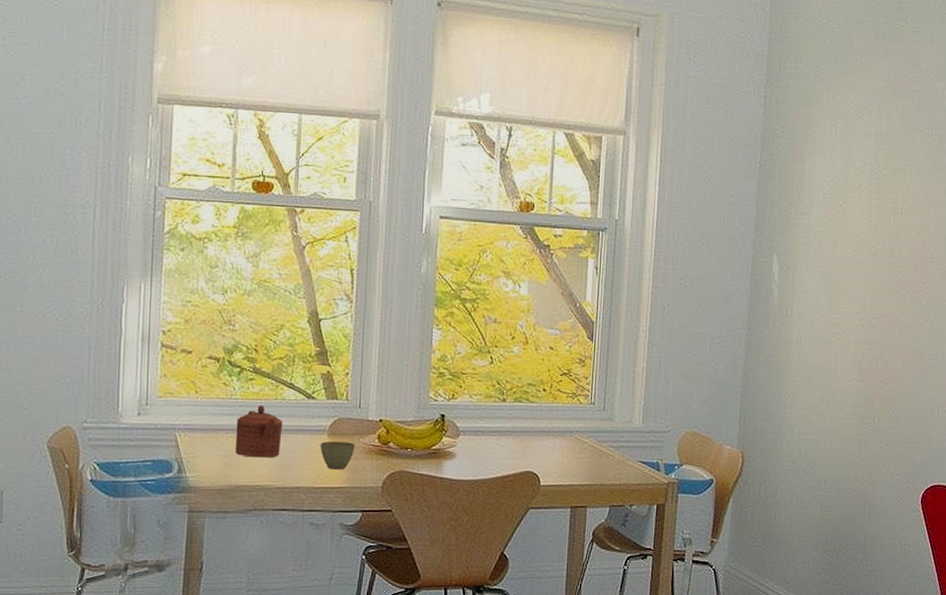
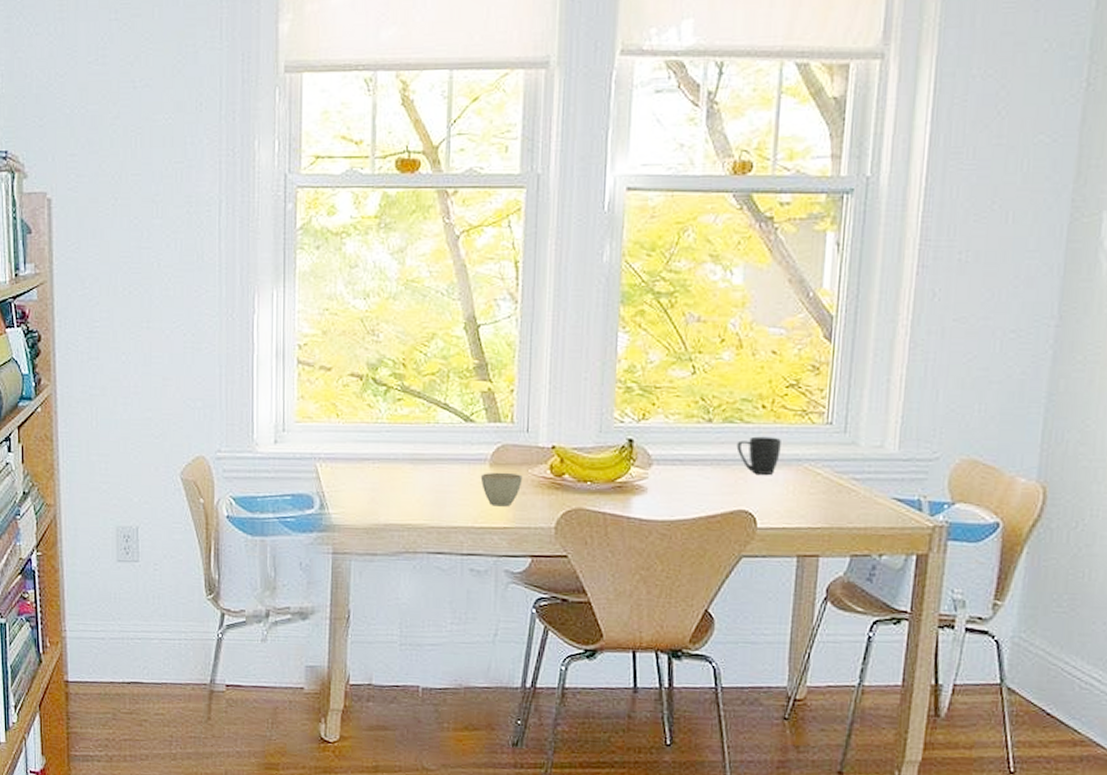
teapot: present [235,405,283,458] -> none [383,430,436,492]
mug: none [524,413,558,443] -> present [736,436,781,475]

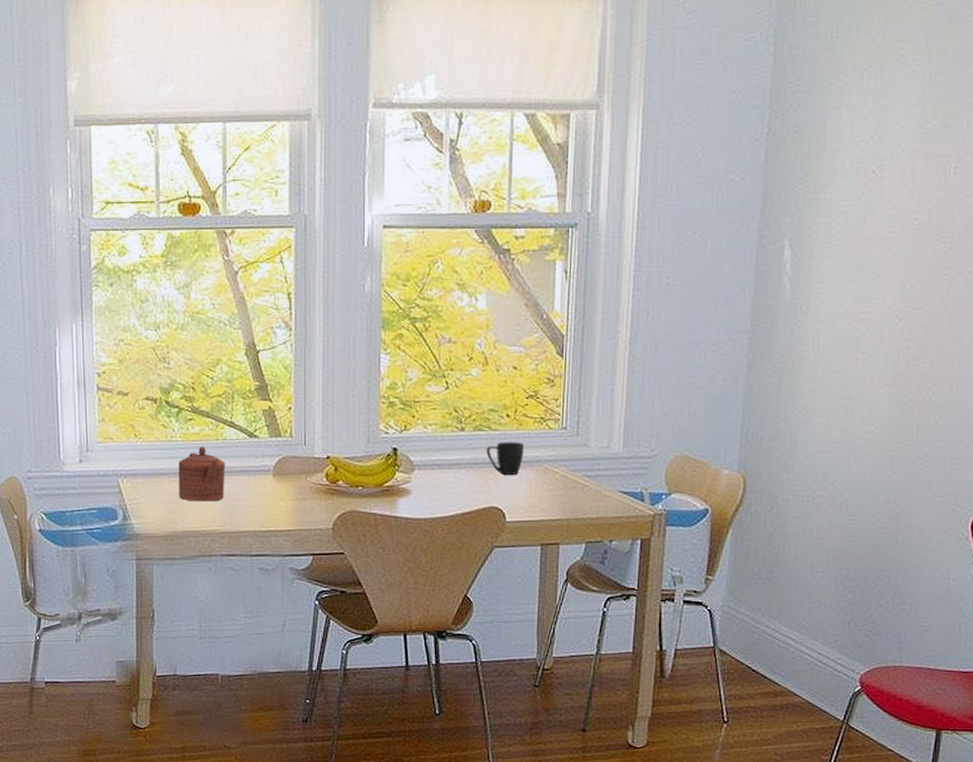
teapot: none [383,430,436,492] -> present [178,447,225,502]
cup: present [480,472,523,507] -> none [265,481,302,512]

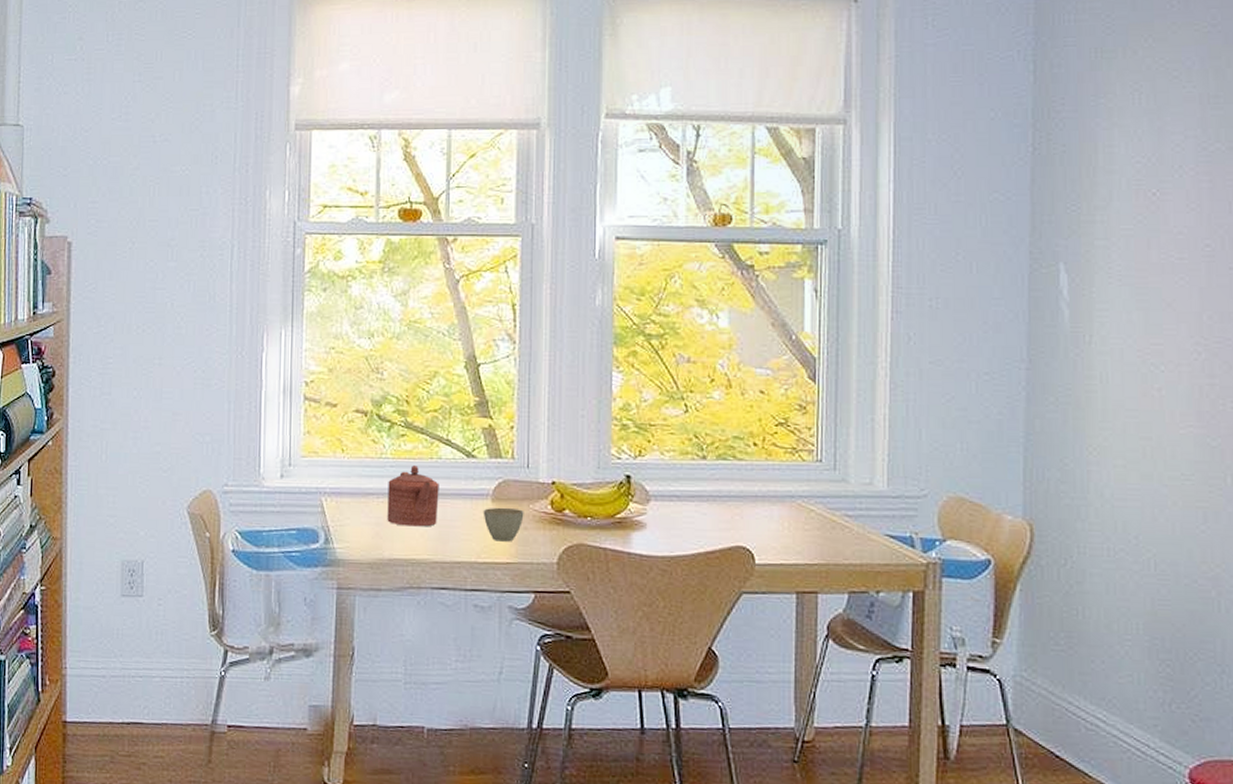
cup: none [265,481,302,512] -> present [483,507,524,542]
mug: present [486,442,524,475] -> none [731,473,774,511]

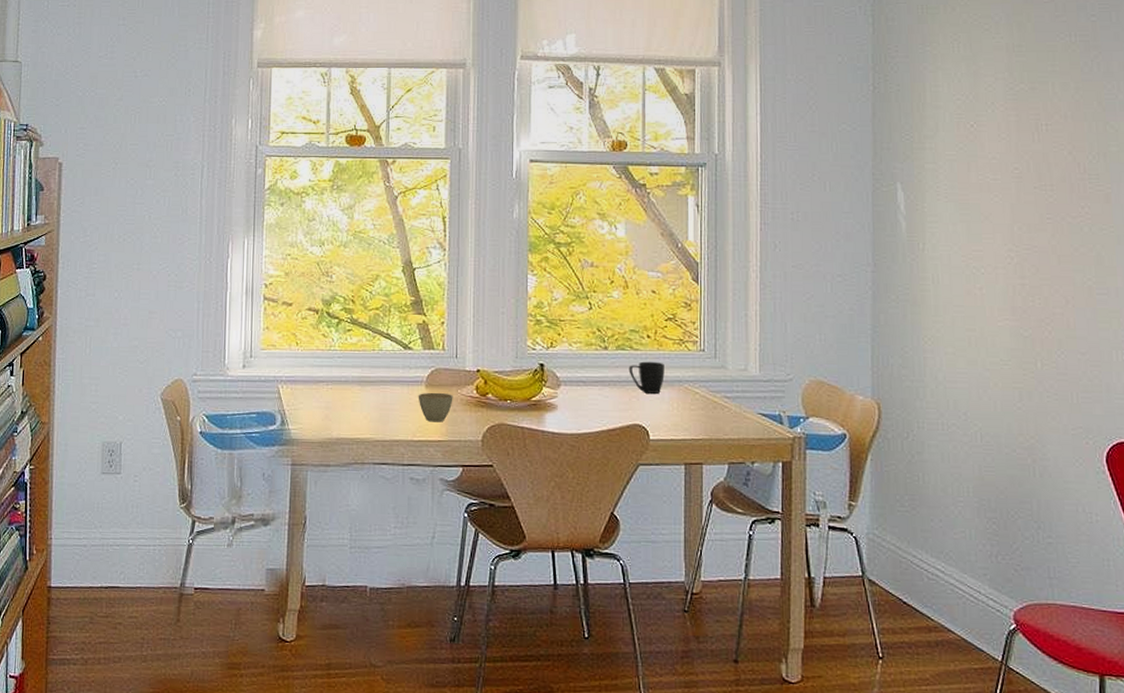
teapot: present [387,465,439,527] -> none [335,356,380,410]
mug: none [731,473,774,511] -> present [628,361,665,394]

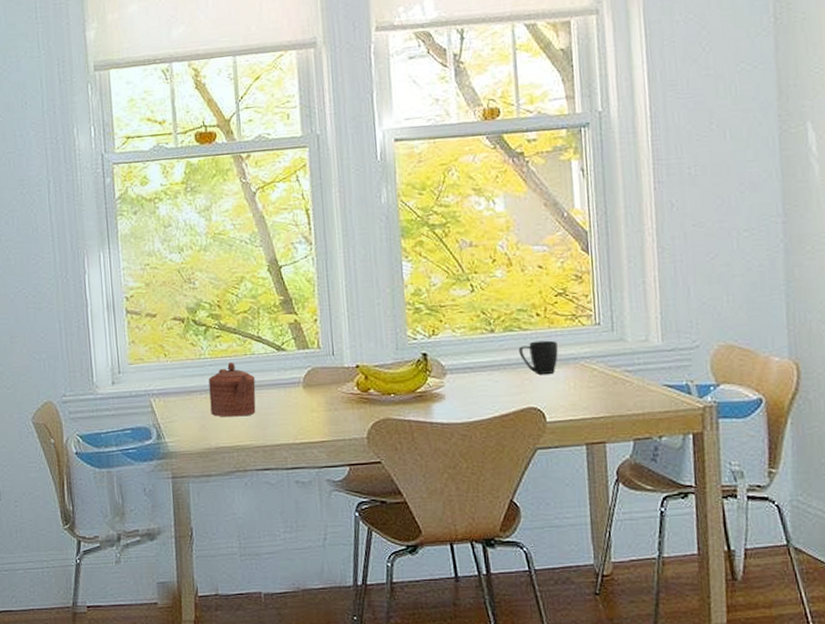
teapot: none [335,356,380,410] -> present [208,362,256,417]
cup: present [418,392,453,422] -> none [296,392,334,423]

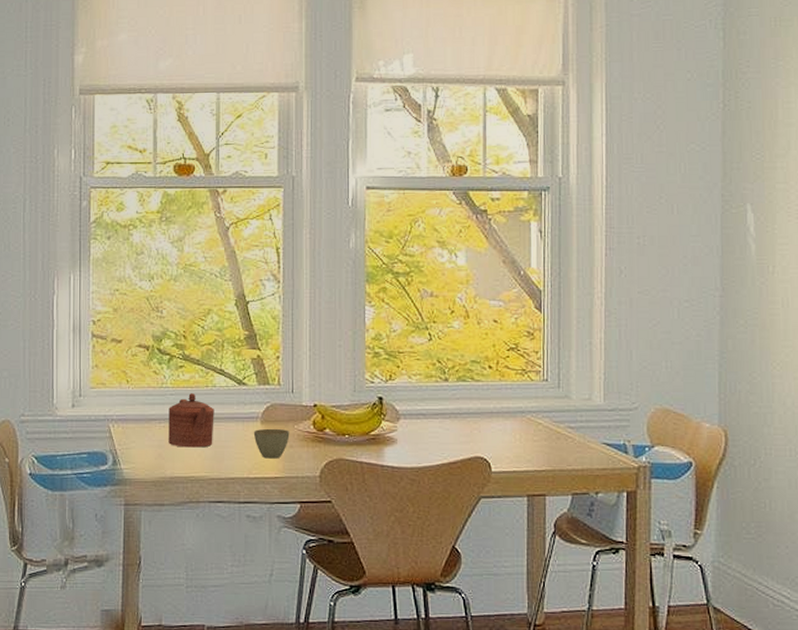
cup: none [296,392,334,423] -> present [253,428,290,459]
mug: present [518,340,558,374] -> none [470,392,507,425]

